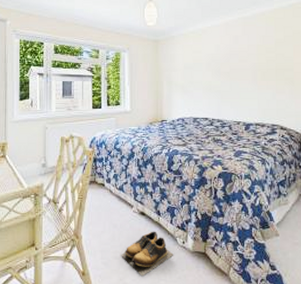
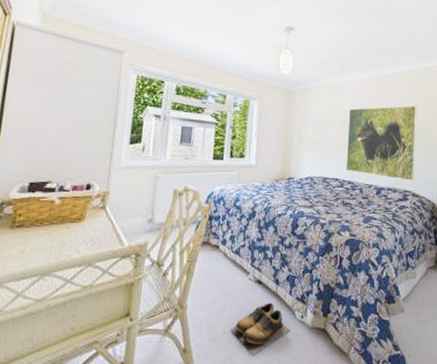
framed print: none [213,43,282,115] -> present [346,105,417,181]

